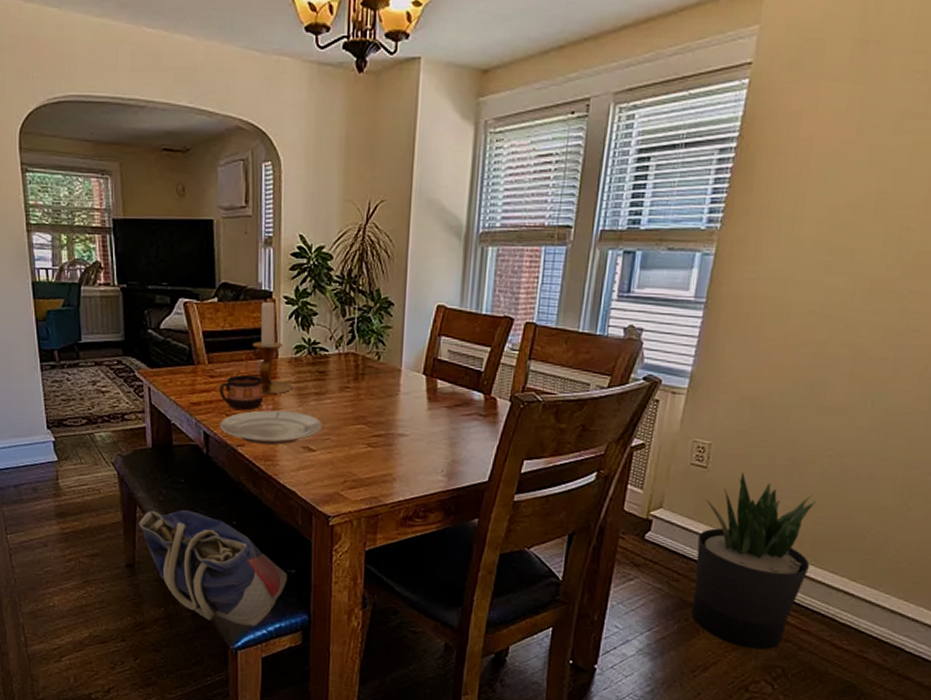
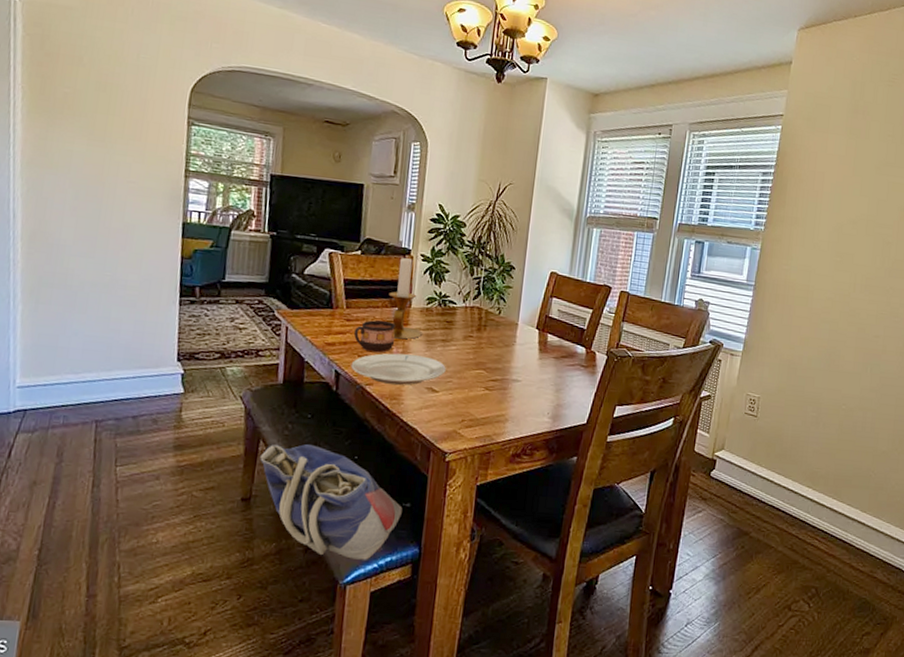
planter: present [691,472,816,650] -> none [746,421,835,573]

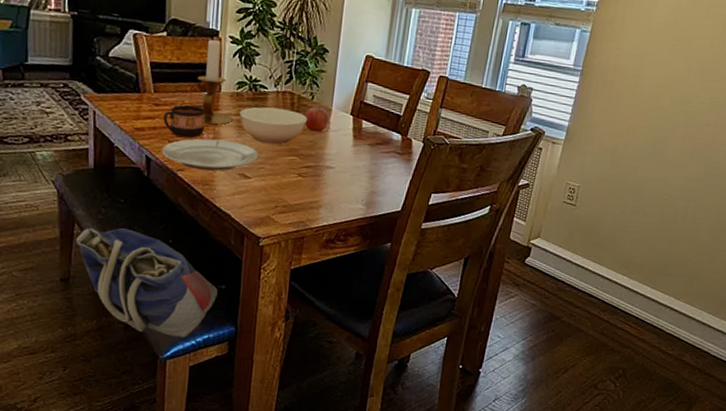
bowl: none [428,321,495,359] -> present [239,106,308,145]
fruit: none [492,320,515,346] -> present [304,105,329,132]

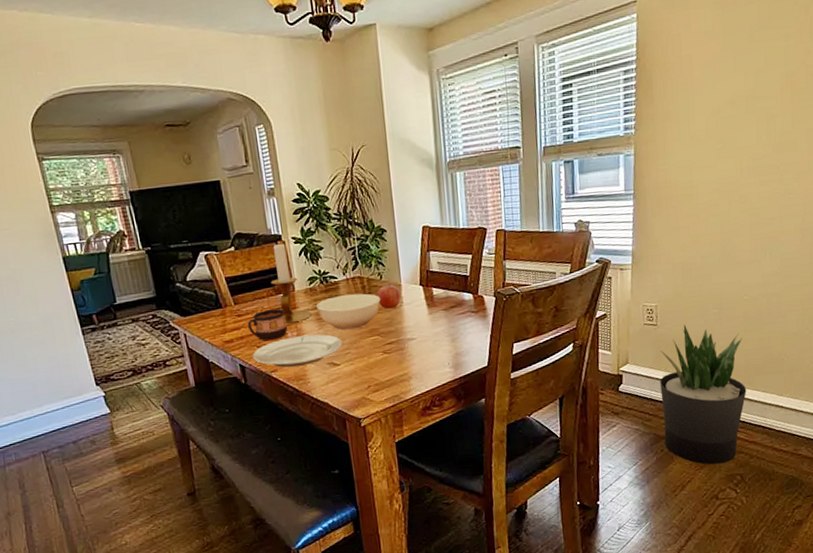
tote bag: present [76,227,218,337] -> none [193,435,333,529]
planter: none [557,210,654,355] -> present [660,324,747,465]

